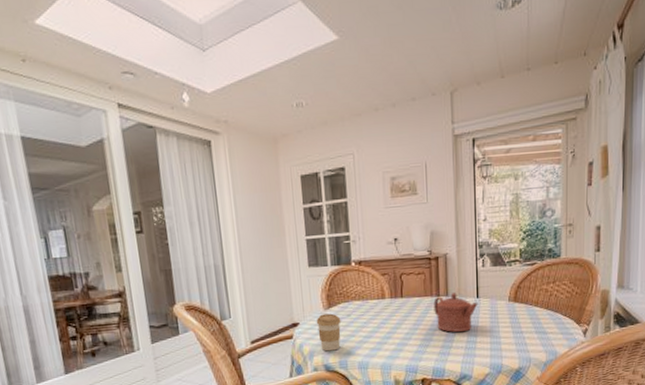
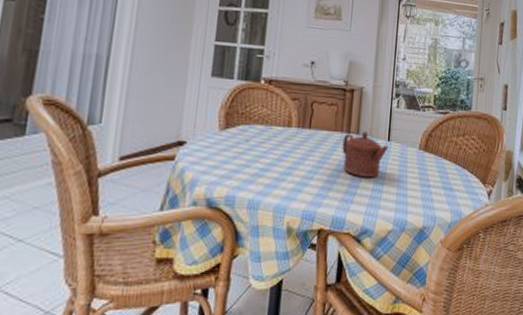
coffee cup: present [316,313,341,351] -> none [206,135,238,182]

